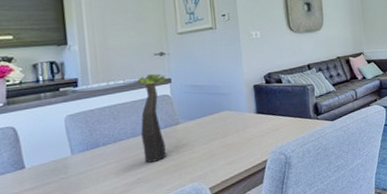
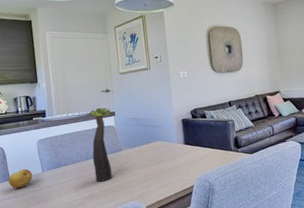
fruit: none [21,152,58,179] -> present [8,168,33,189]

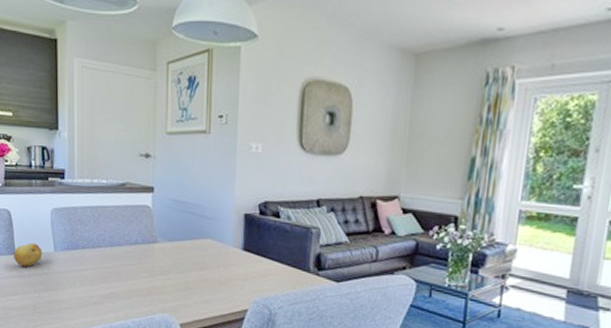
plant: present [89,107,112,182] -> none [118,177,148,279]

